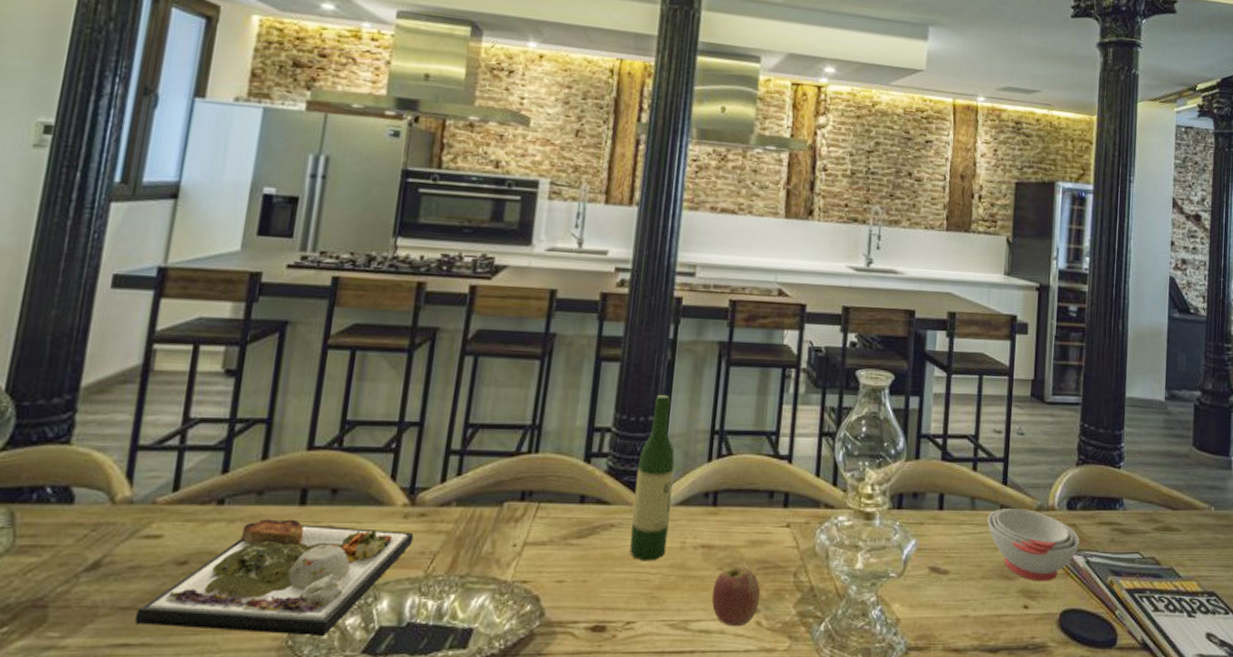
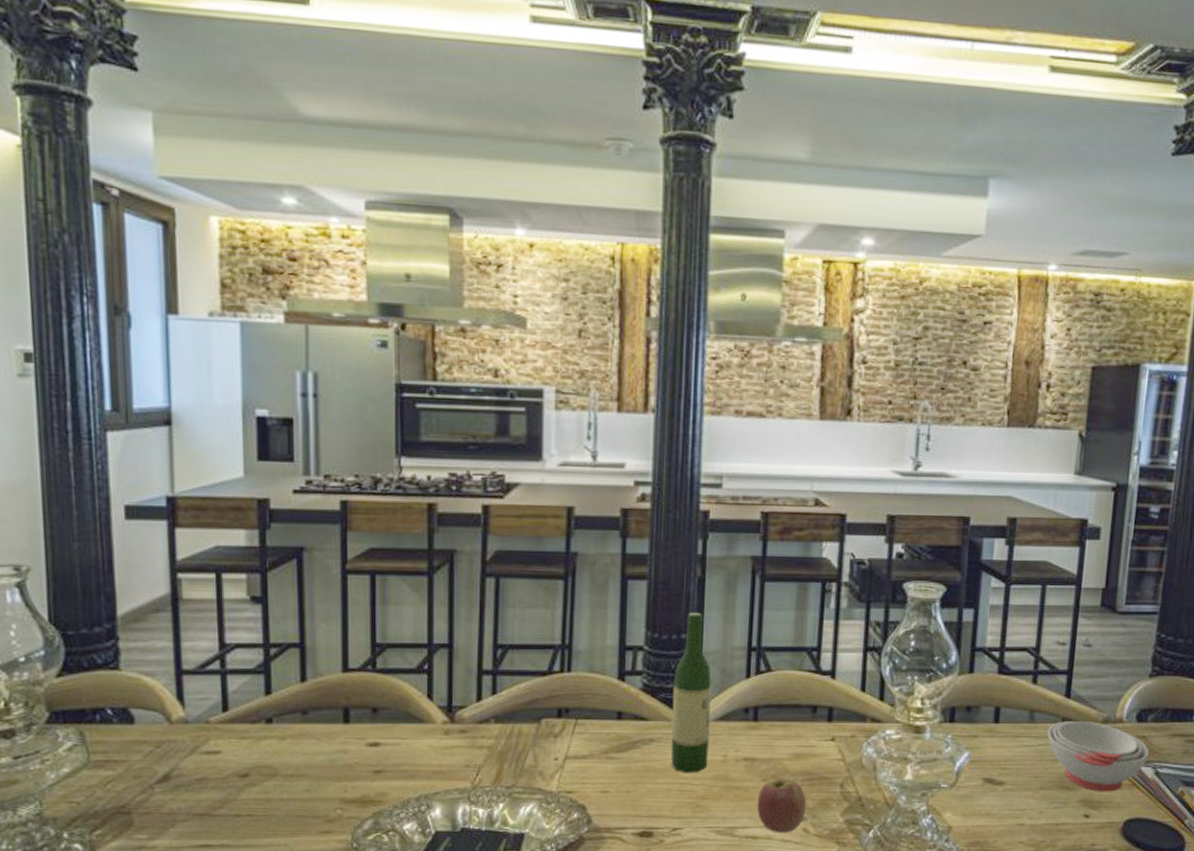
dinner plate: present [134,519,414,636] -> none [210,736,457,839]

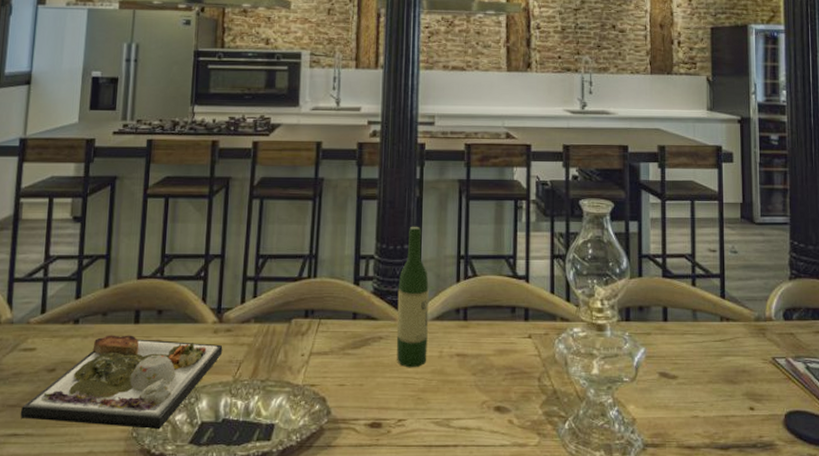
dinner plate: none [210,736,457,839] -> present [20,335,223,429]
apple: present [757,778,807,833] -> none [468,372,510,425]
soup bowl: present [1047,721,1149,792] -> none [709,320,798,386]

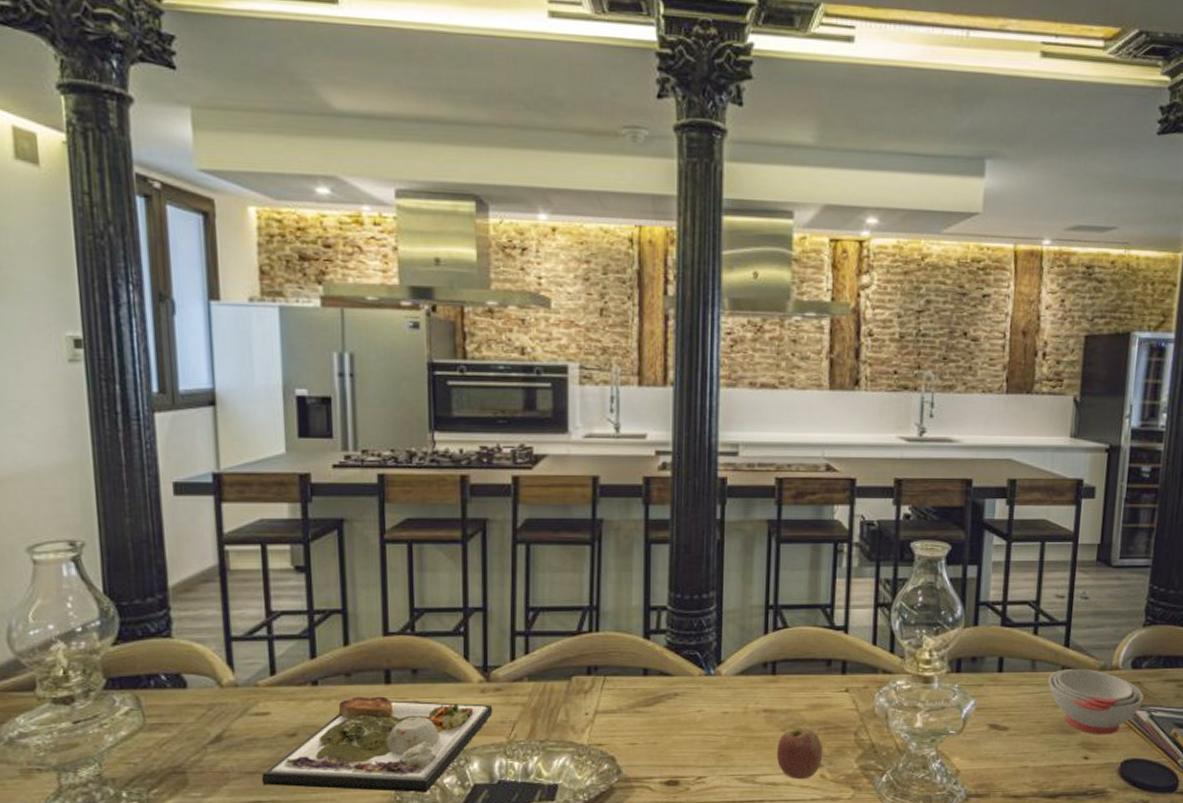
wine bottle: present [396,226,429,368] -> none [694,573,732,725]
apple: none [468,372,510,425] -> present [776,727,823,780]
soup bowl: none [709,320,798,386] -> present [1048,669,1144,735]

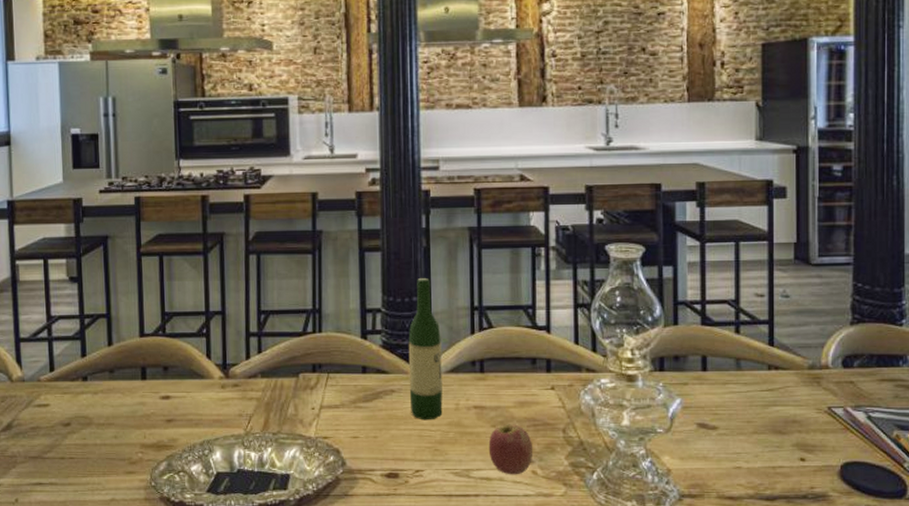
dinner plate: present [261,696,493,792] -> none [42,391,232,478]
wine bottle: none [694,573,732,725] -> present [408,277,443,420]
soup bowl: present [1048,669,1144,735] -> none [755,368,858,436]

